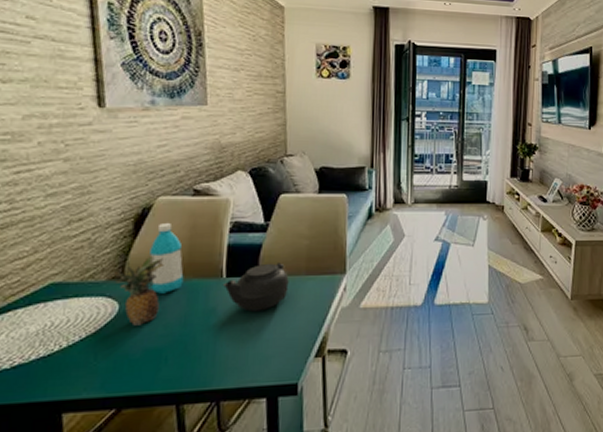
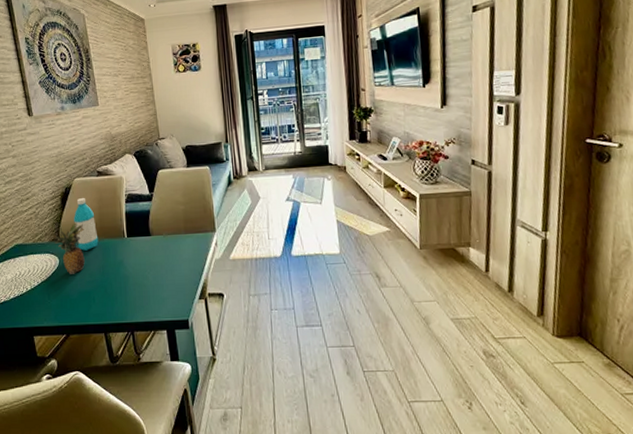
teapot: present [222,263,289,312] -> none [125,224,173,263]

